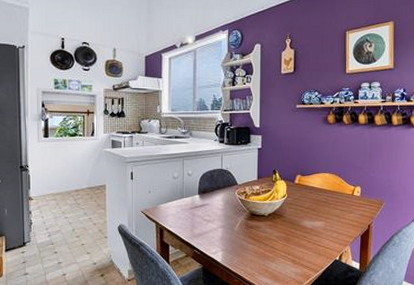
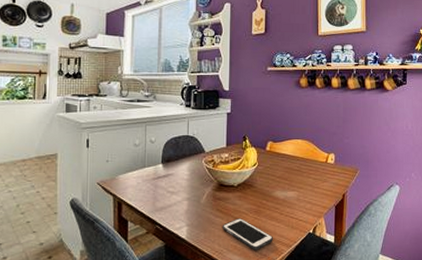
cell phone: none [254,245,301,274] -> present [222,218,273,250]

